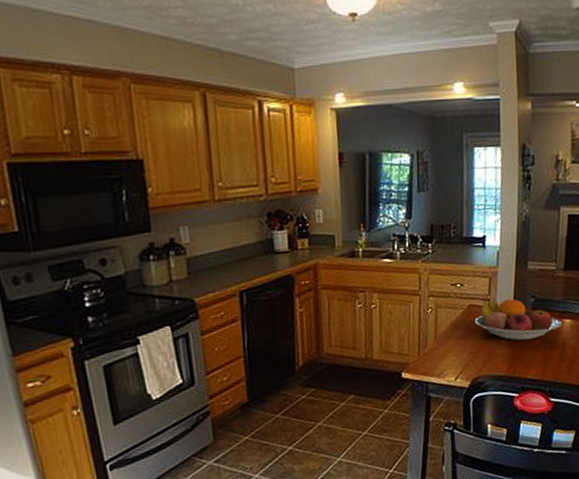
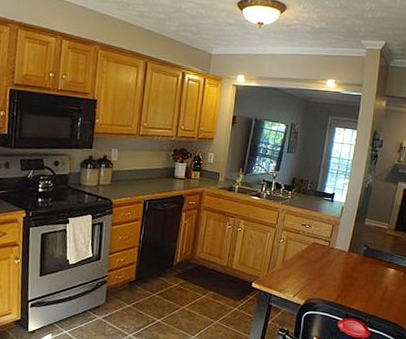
fruit bowl: present [474,299,562,341] -> none [316,242,387,279]

